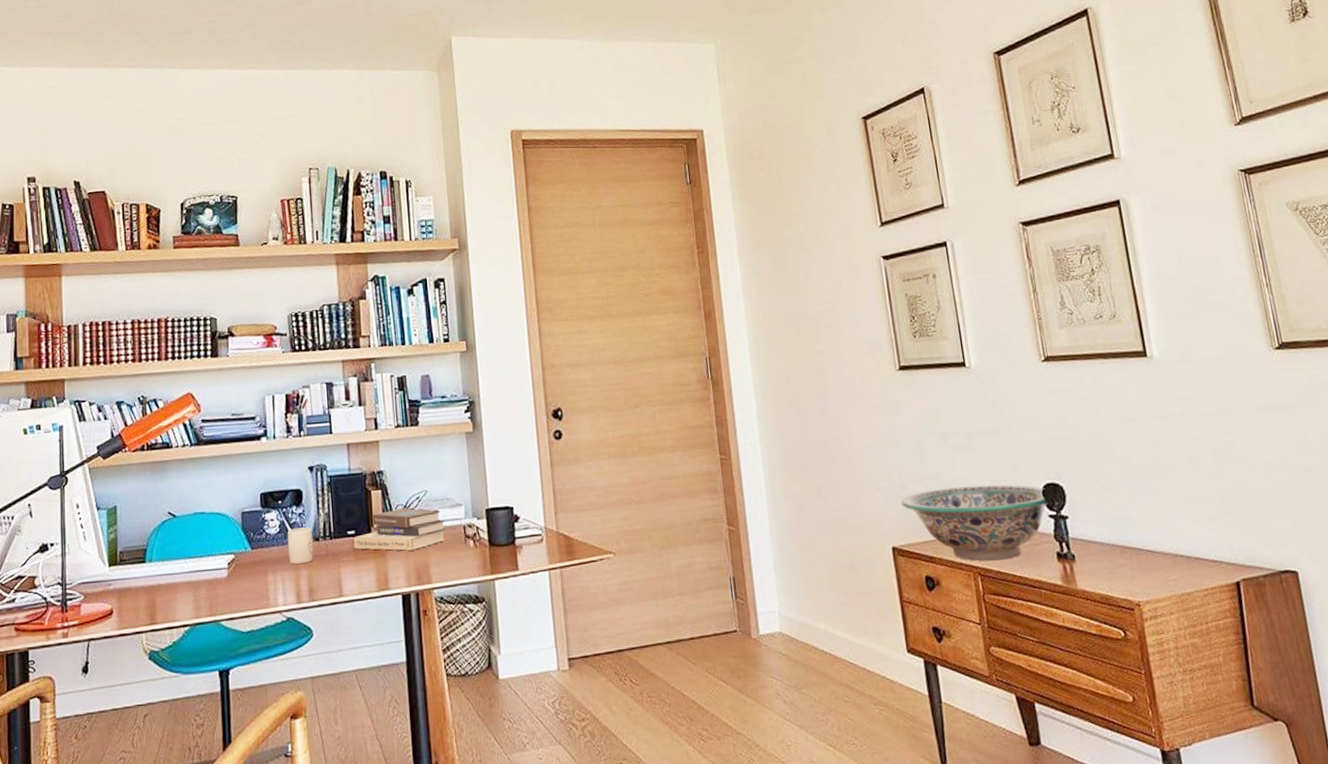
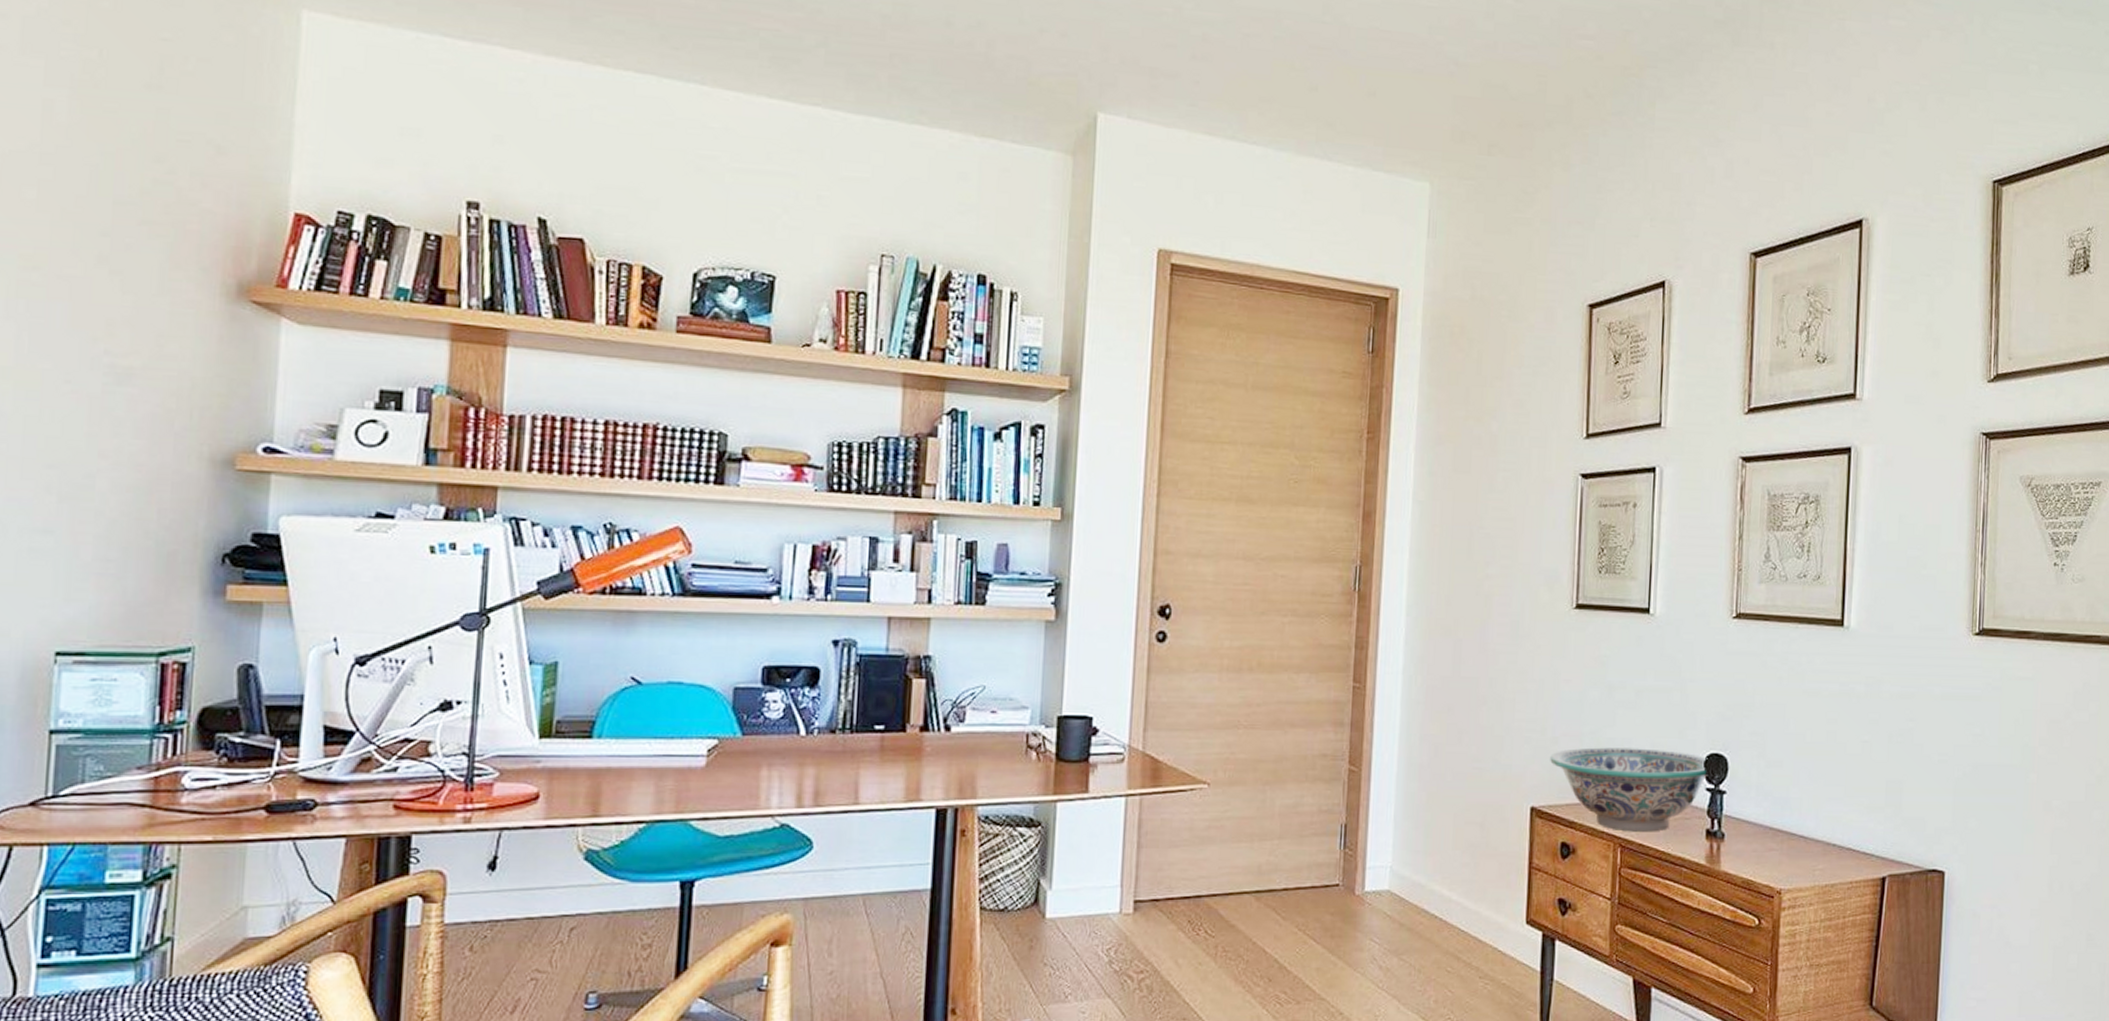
mug: present [287,527,314,565] -> none [791,715,829,760]
books: present [353,508,446,551] -> none [880,704,1004,757]

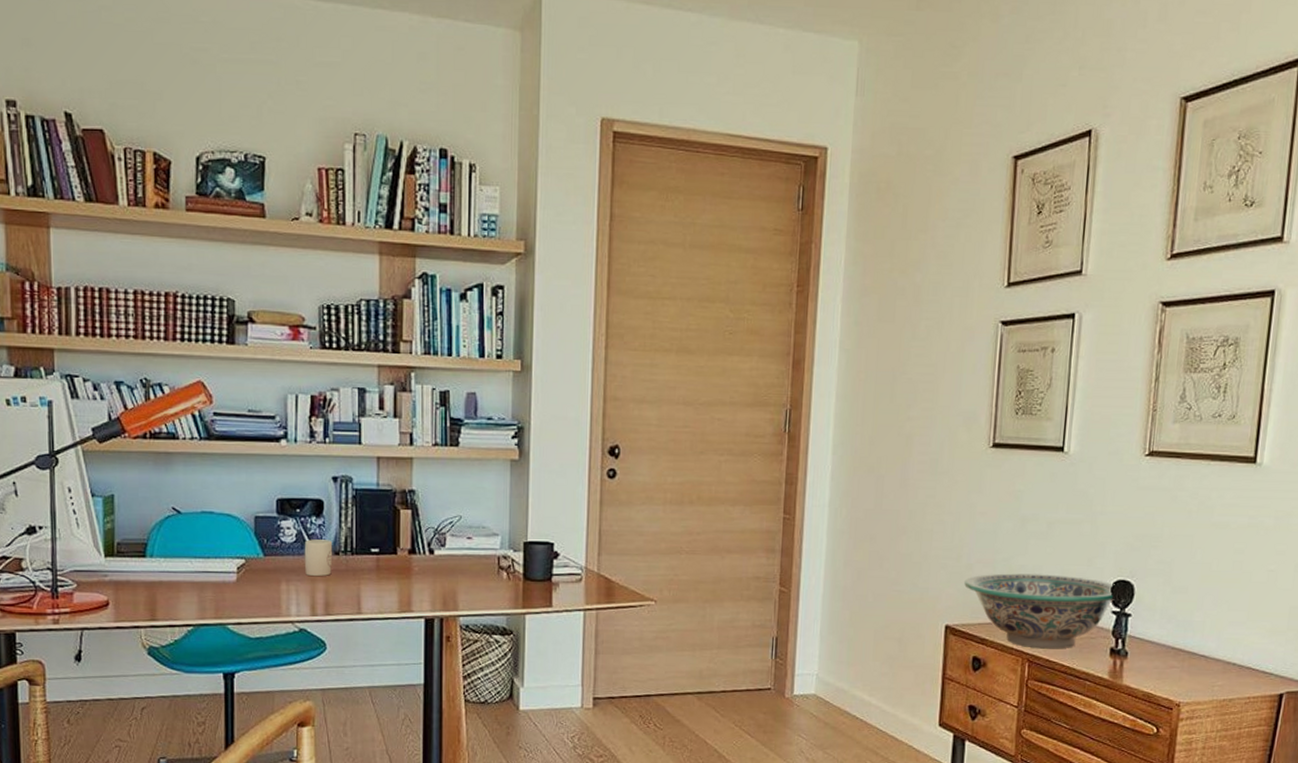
mug: none [791,715,829,760] -> present [304,539,333,577]

